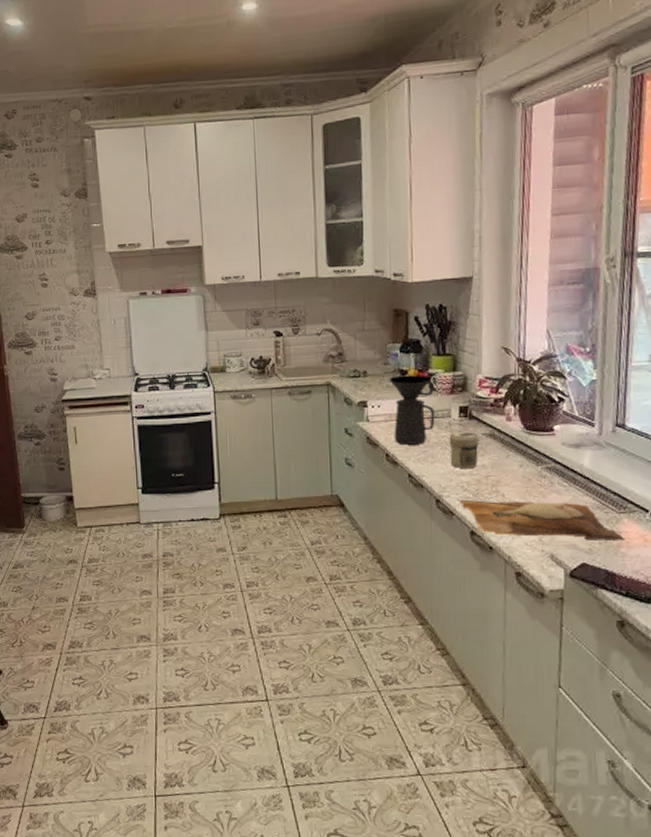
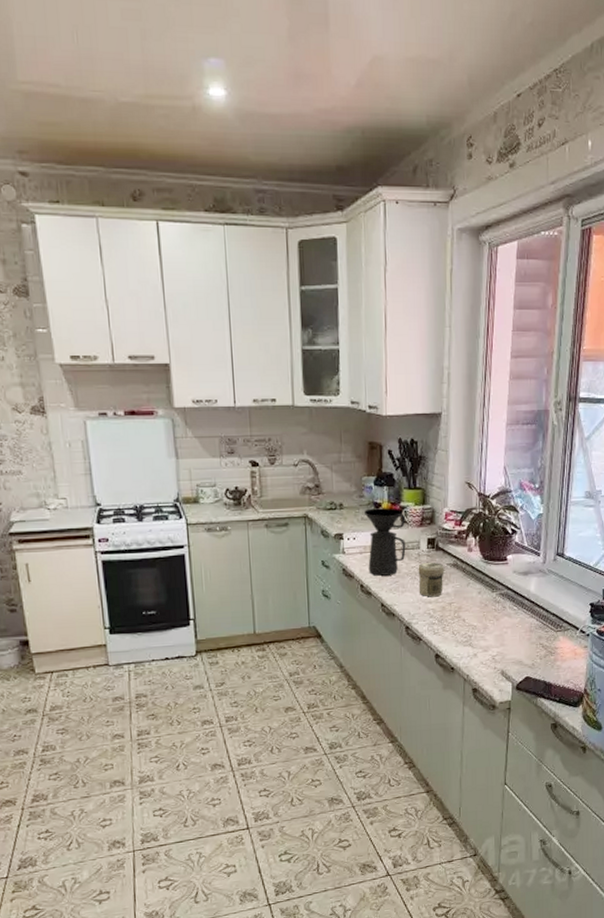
cutting board: present [458,499,624,540] -> none [425,624,559,657]

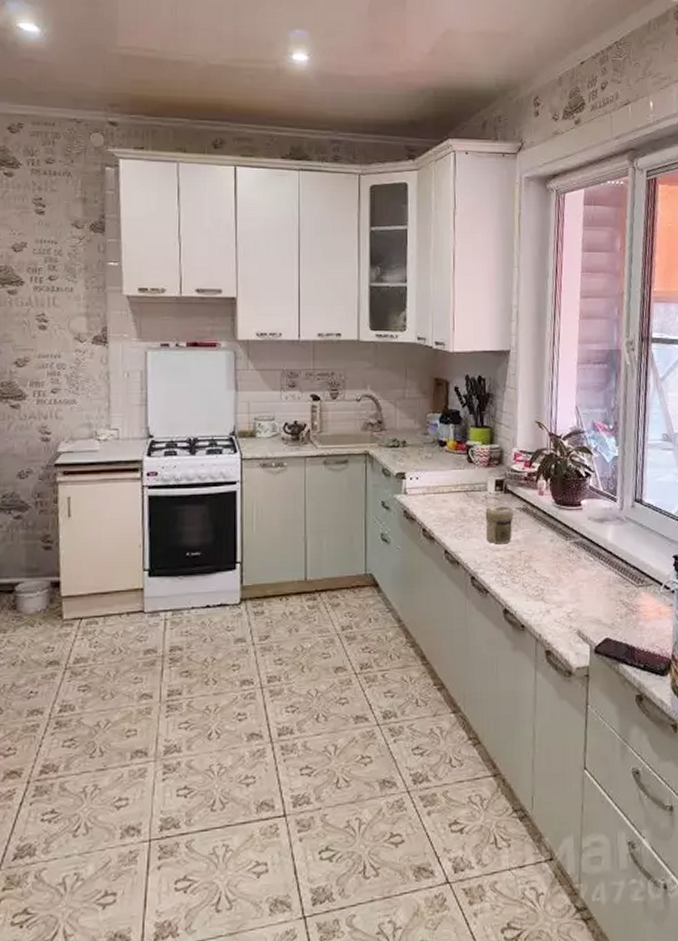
coffee maker: present [365,508,406,576] -> none [429,446,472,519]

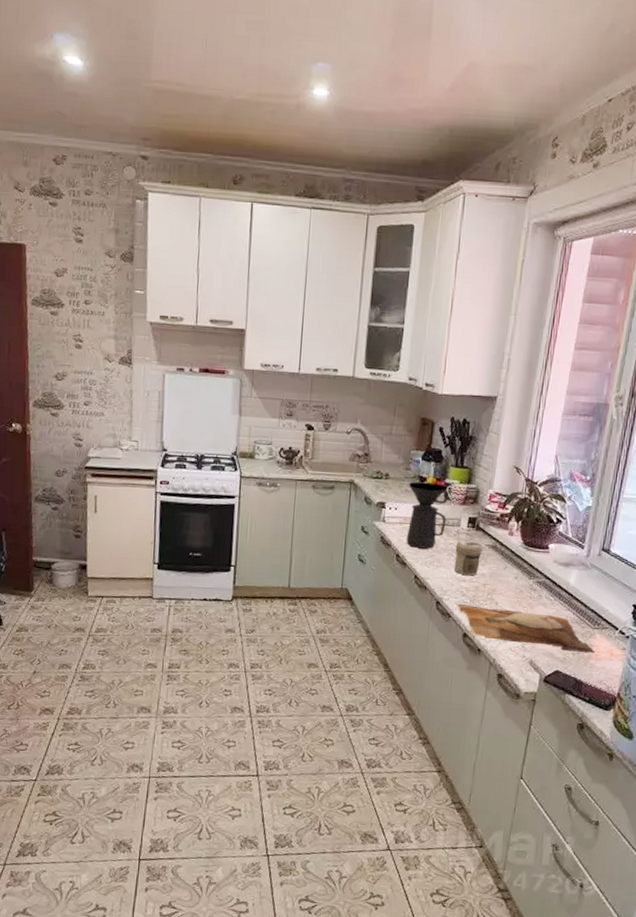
coffee maker: none [429,446,472,519] -> present [406,481,449,549]
cutting board: none [492,576,642,614] -> present [456,603,594,653]

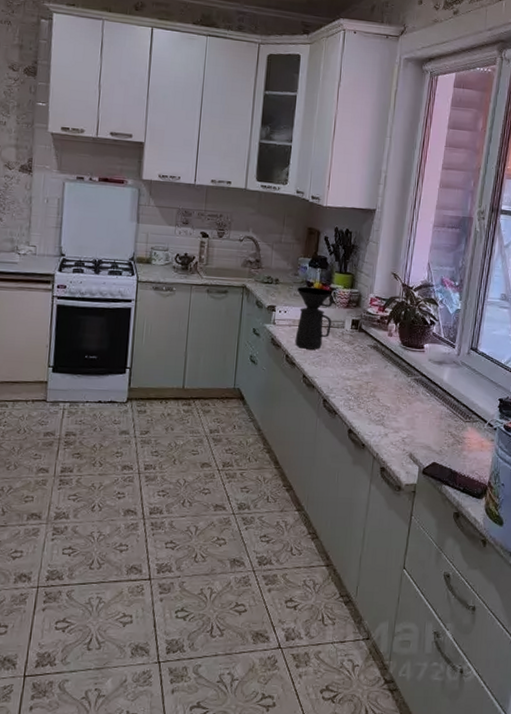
jar: present [454,540,483,576] -> none [339,341,365,375]
cutting board: present [456,603,594,653] -> none [341,400,467,445]

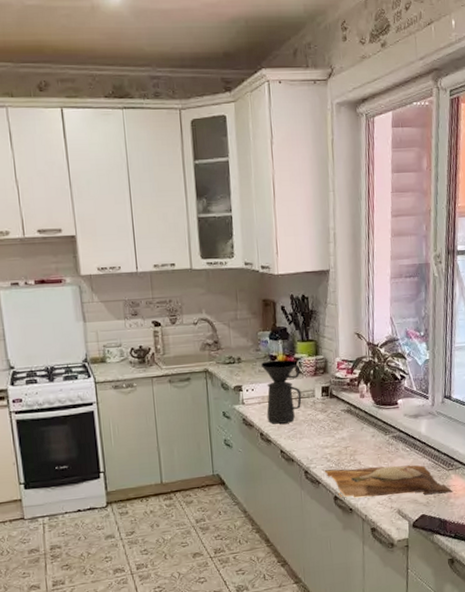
cutting board: none [341,400,467,445] -> present [323,465,452,498]

